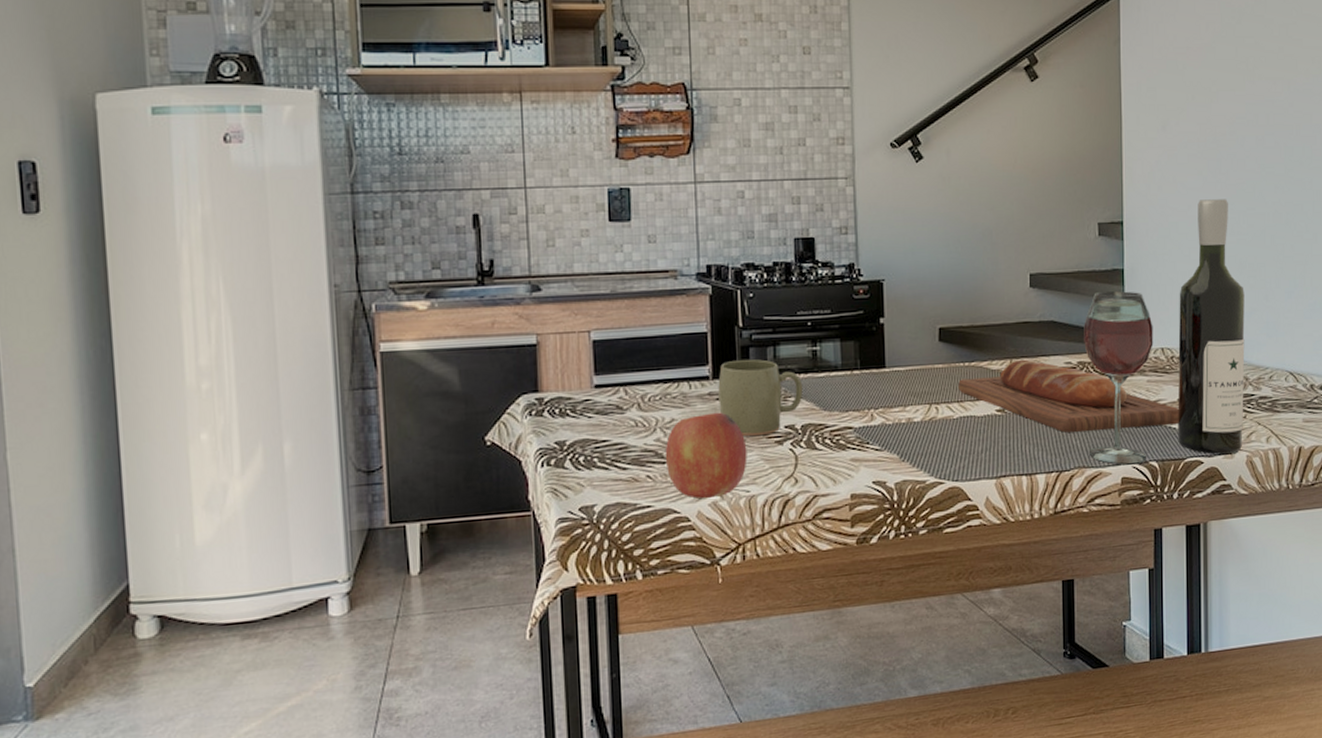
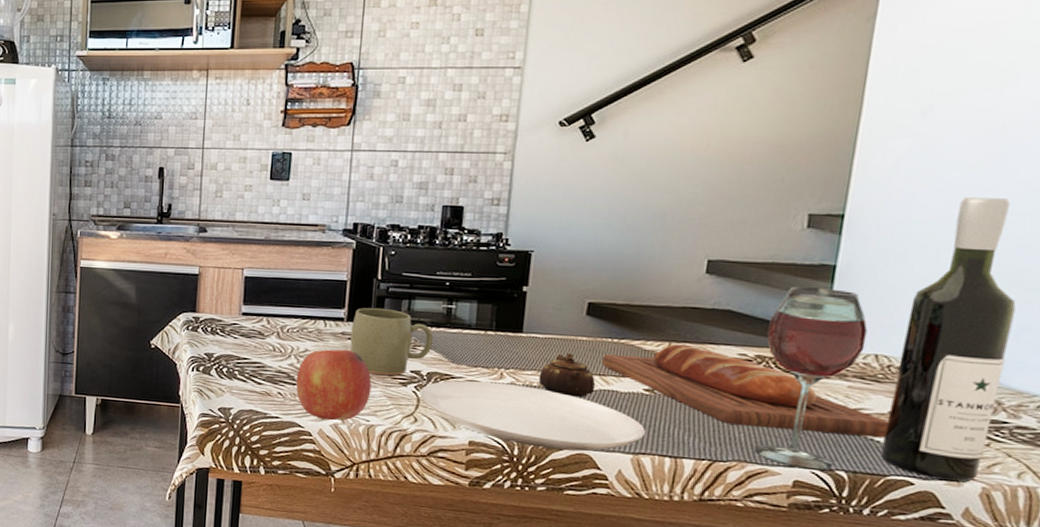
plate: none [796,424,1003,488] -> present [419,380,645,452]
teapot: none [906,382,955,429] -> present [538,353,595,397]

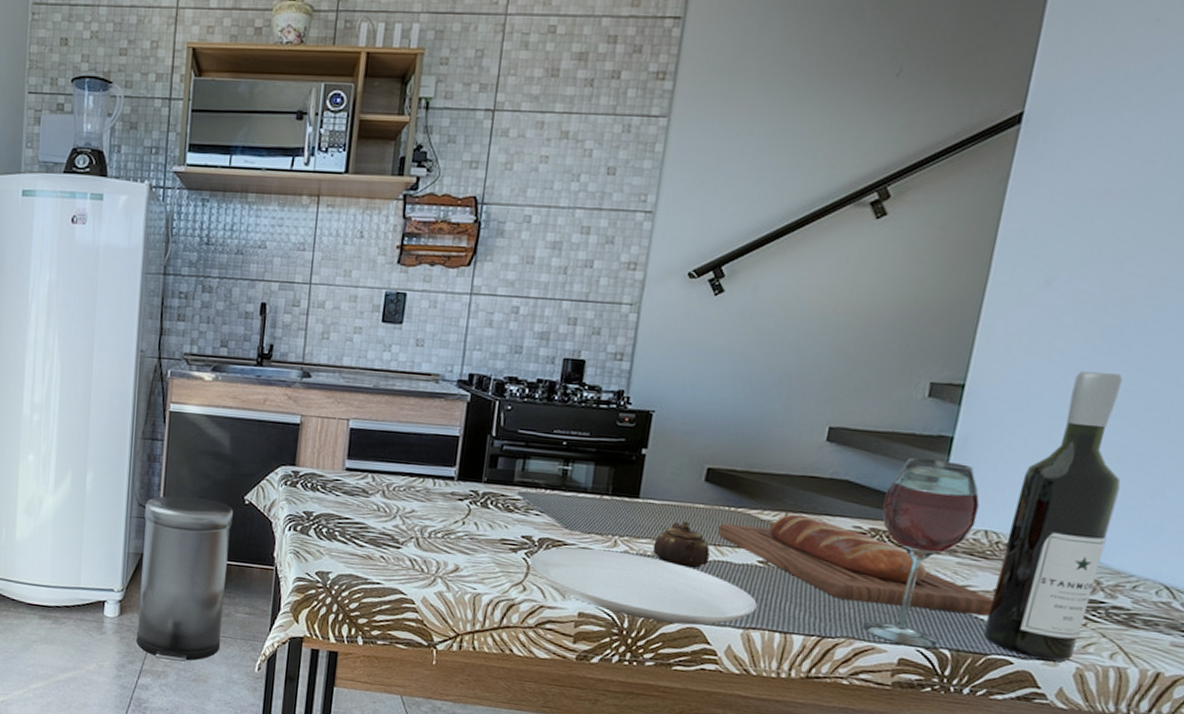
pedal bin: none [58,342,140,492] -> present [136,495,233,662]
fruit: present [295,349,372,421] -> none [400,510,481,588]
mug: present [349,307,434,376] -> none [459,466,548,541]

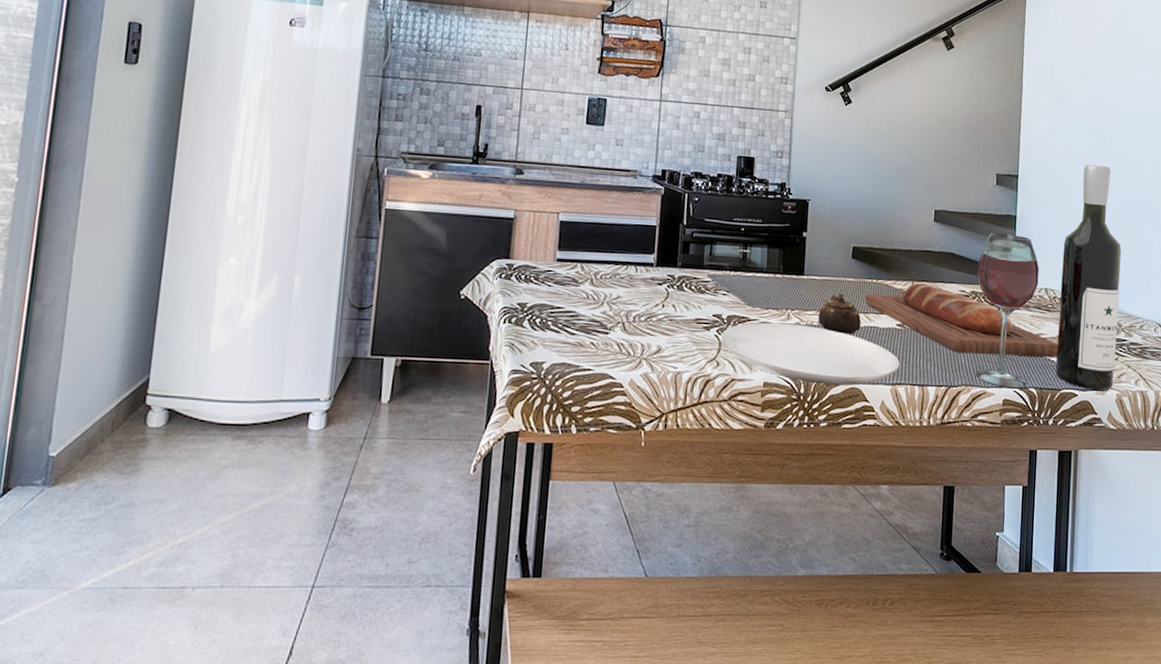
pedal bin: present [136,495,233,662] -> none [344,294,449,473]

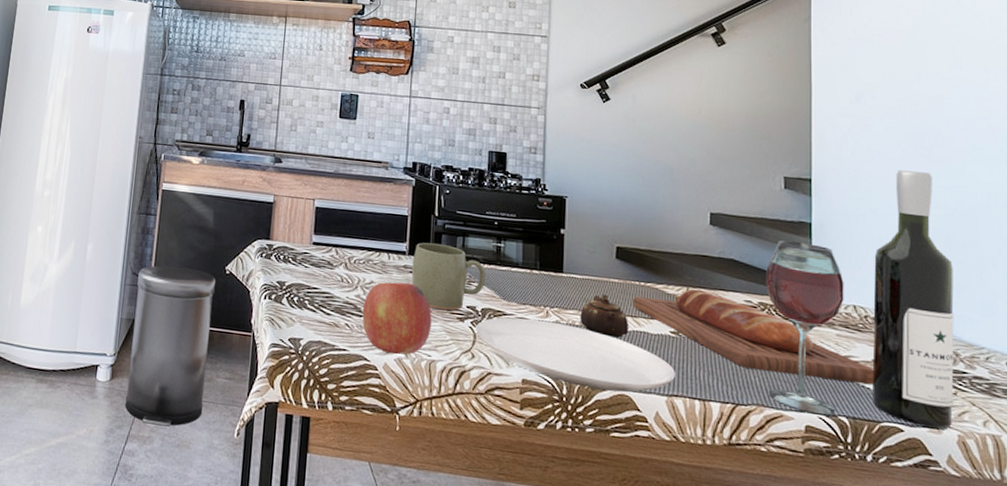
pedal bin: none [344,294,449,473] -> present [125,265,216,427]
fruit: none [608,295,679,370] -> present [362,282,432,355]
mug: none [658,252,732,321] -> present [411,242,486,311]

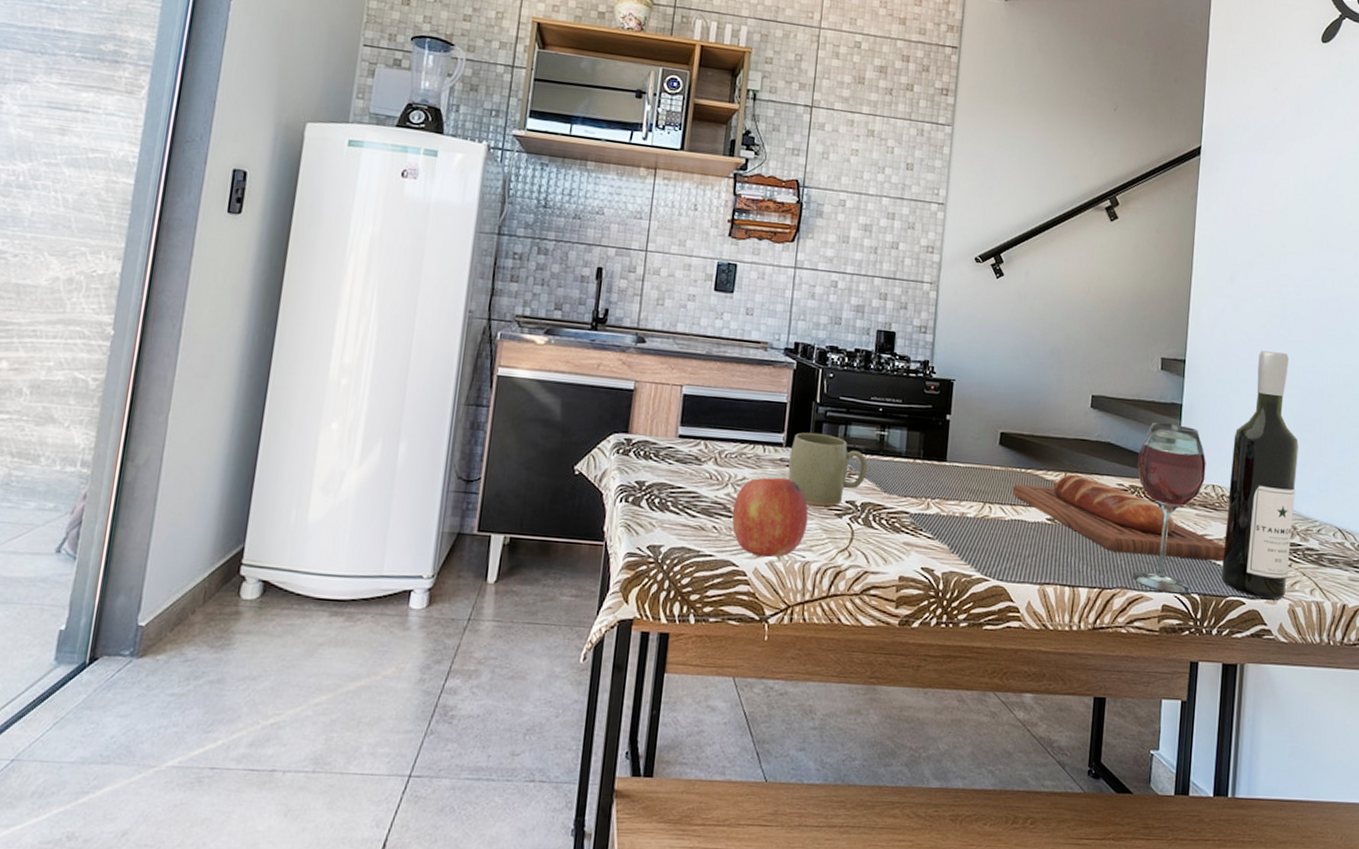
pedal bin: present [125,265,216,427] -> none [446,466,562,657]
plate: present [476,317,675,393] -> none [854,511,1049,584]
teapot: present [580,294,628,338] -> none [960,482,1007,528]

